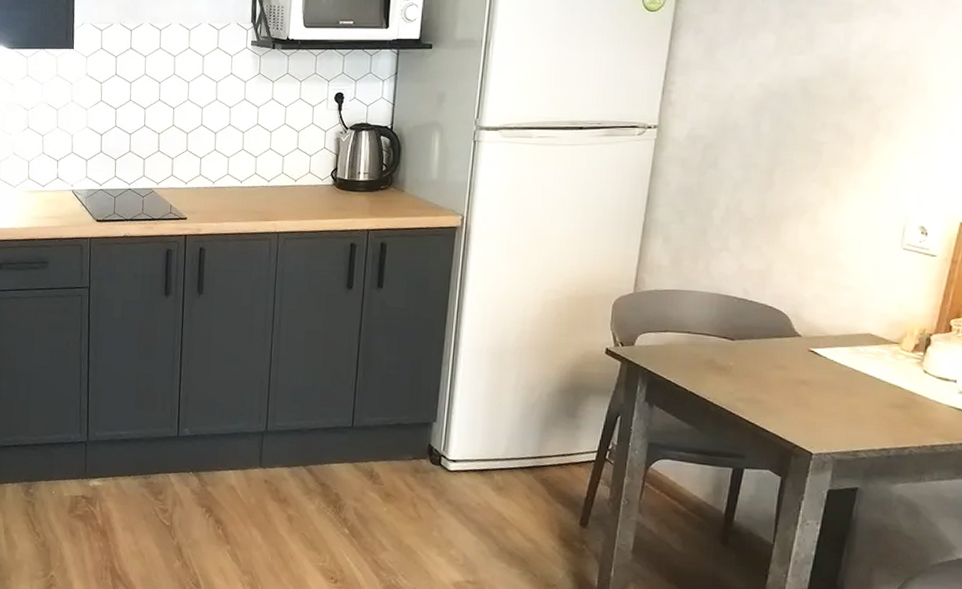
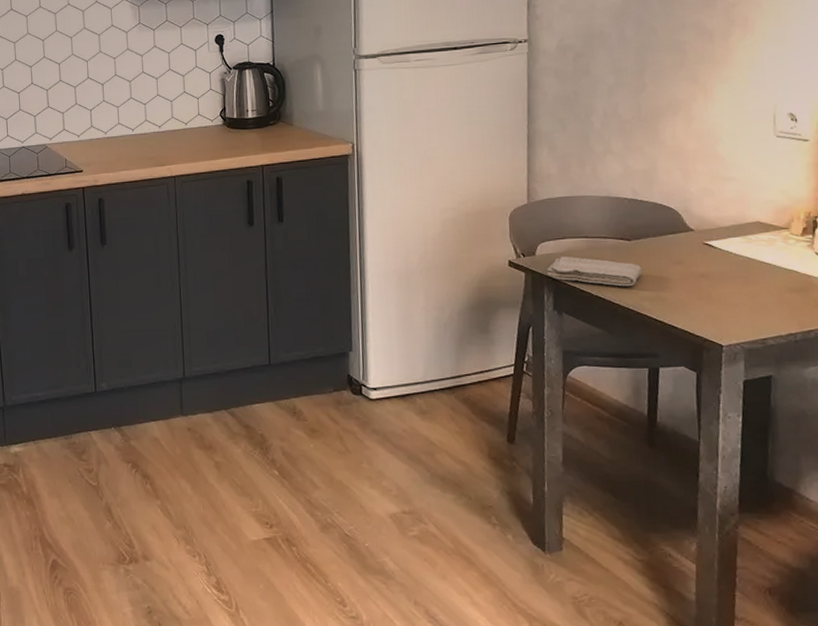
washcloth: none [643,349,742,386] -> present [547,256,643,287]

